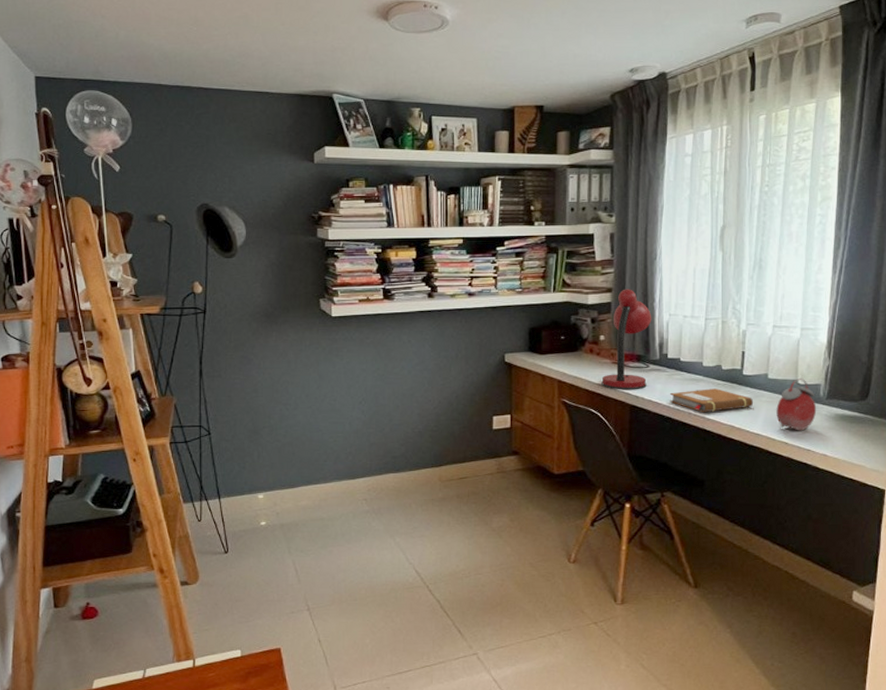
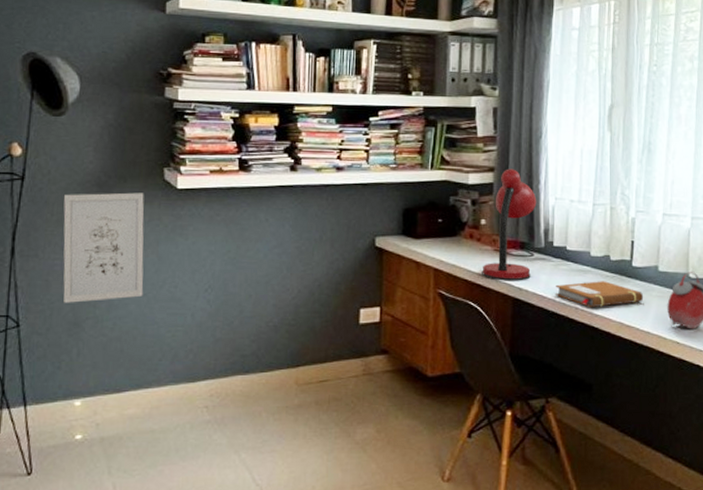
wall art: none [239,321,309,415] -> present [63,192,144,303]

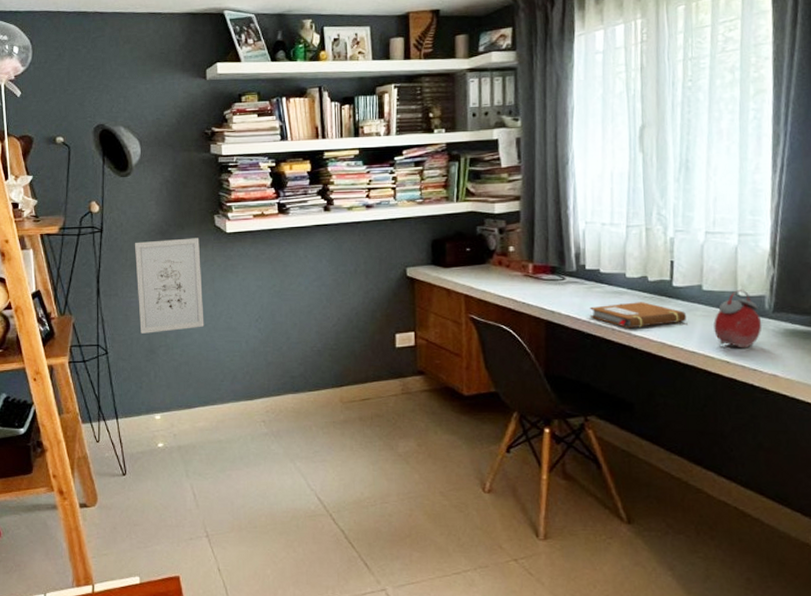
desk lamp: present [482,169,537,280] -> none [512,196,566,304]

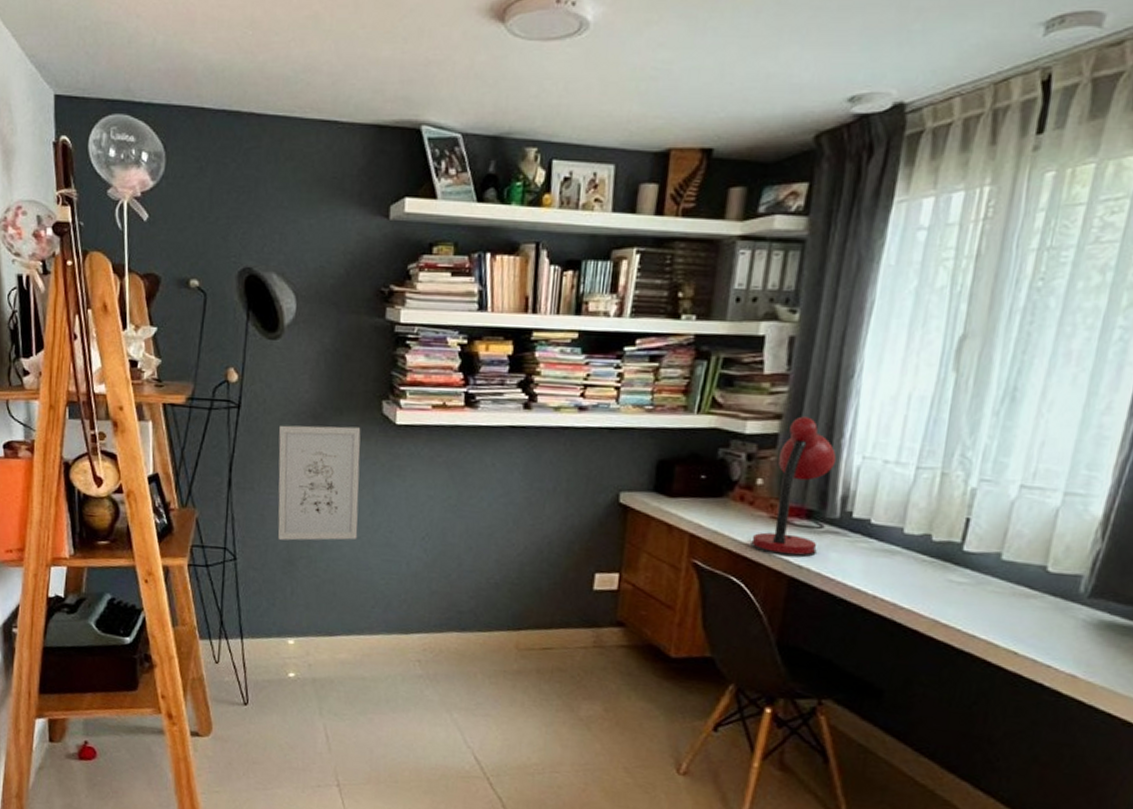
desk lamp: none [512,196,566,304] -> present [751,416,837,557]
notebook: present [589,302,687,329] -> none [846,565,974,599]
alarm clock: present [714,290,762,349] -> none [1005,564,1072,639]

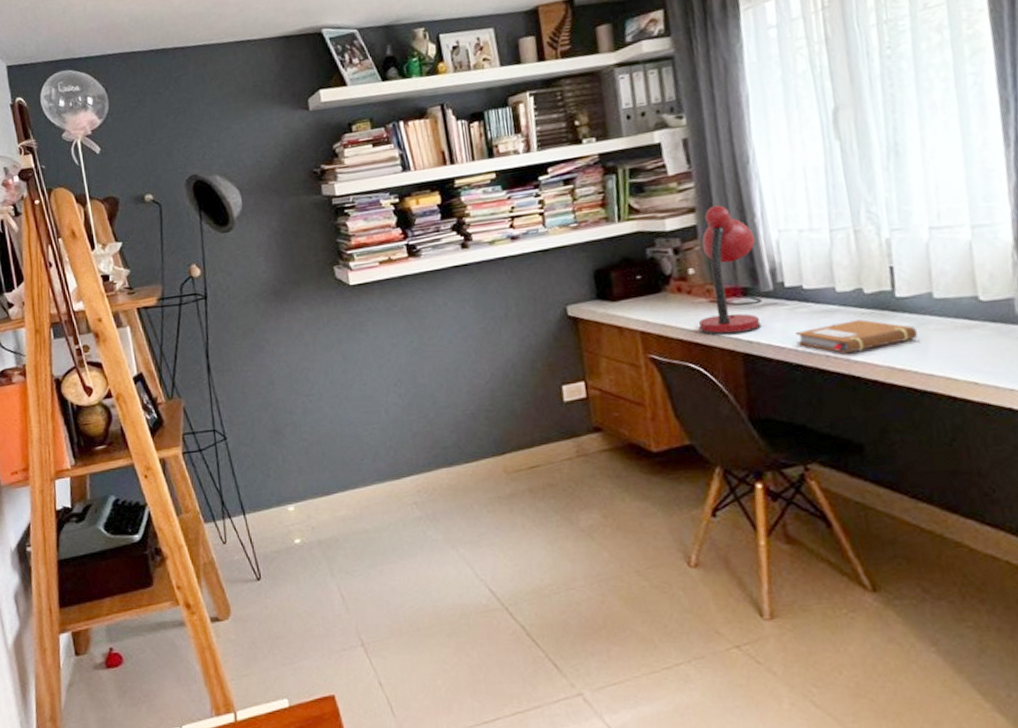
wall art: present [278,425,361,541] -> none [245,294,335,412]
notebook: none [846,565,974,599] -> present [796,319,918,354]

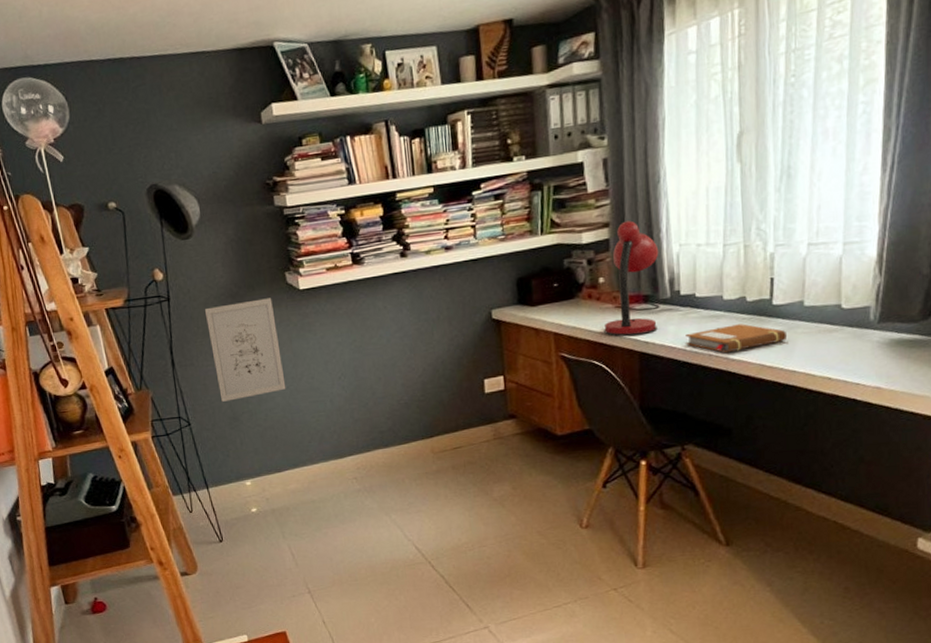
wall art: none [245,294,335,412] -> present [205,298,286,402]

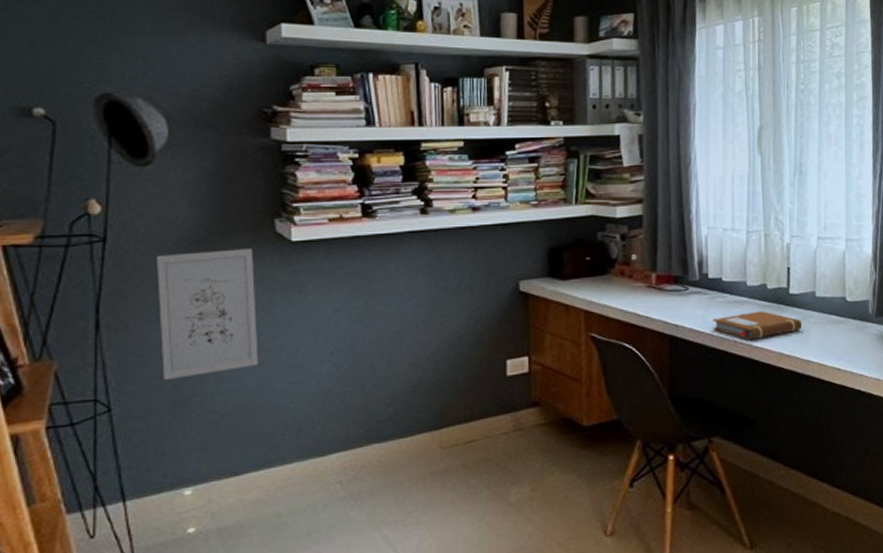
desk lamp: present [604,220,659,336] -> none [635,199,689,318]

